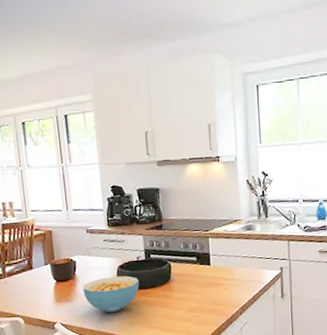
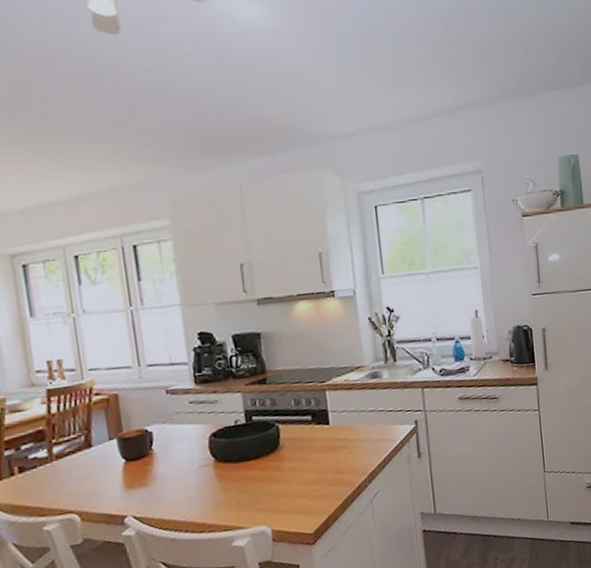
cereal bowl: present [83,275,140,313] -> none [162,445,239,496]

